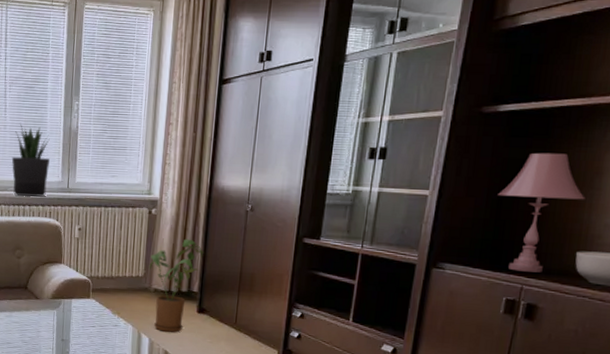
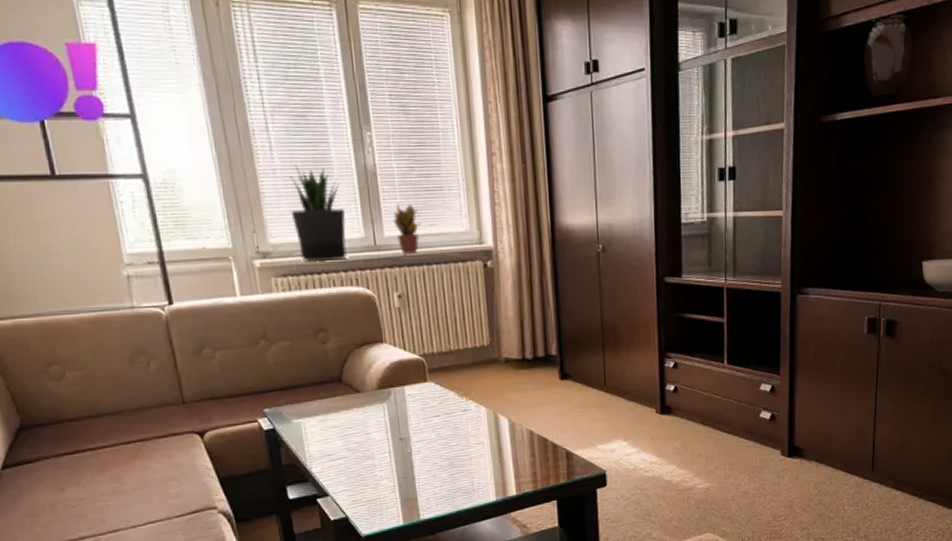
potted plant: none [84,156,106,198] -> present [393,201,422,254]
house plant: present [149,238,204,333] -> none [494,293,557,408]
table lamp: present [496,152,587,273] -> none [845,161,924,288]
vase: none [536,14,597,94] -> present [863,14,914,99]

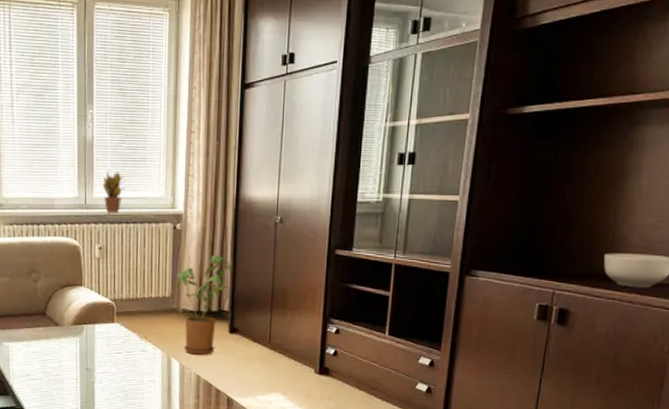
planter: present [290,167,347,262] -> none [22,136,64,215]
house plant: none [494,293,557,408] -> present [176,254,234,355]
vase: present [863,14,914,99] -> none [558,12,616,94]

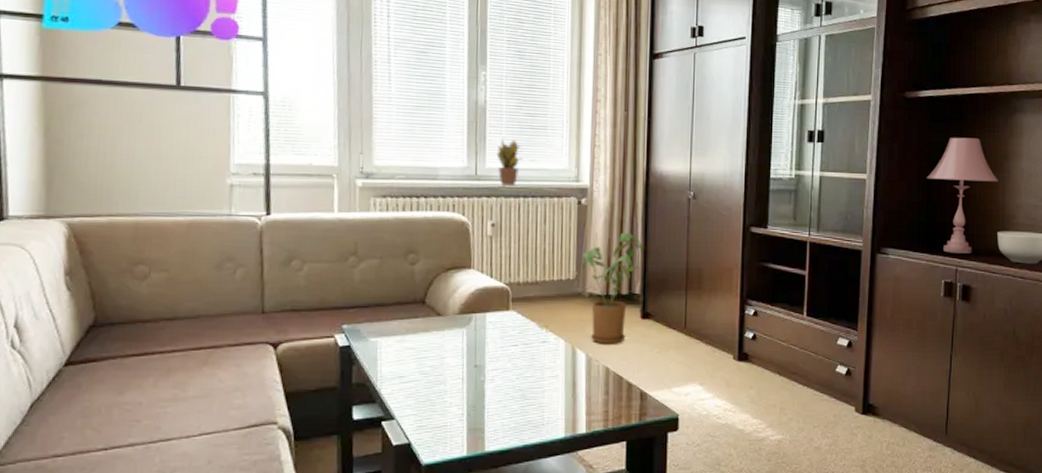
table lamp: none [525,154,612,277] -> present [926,137,1000,254]

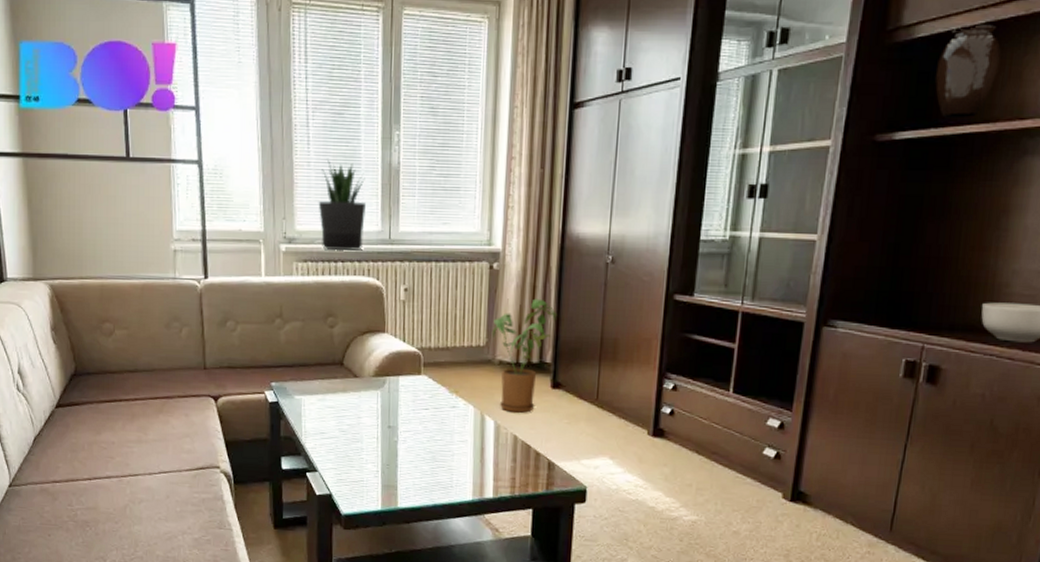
planter: none [399,97,451,187] -> present [318,161,366,251]
potted plant: present [496,136,523,186] -> none [409,199,436,250]
table lamp: present [926,137,1000,254] -> none [893,188,993,329]
vase: none [945,10,991,82] -> present [934,24,1002,119]

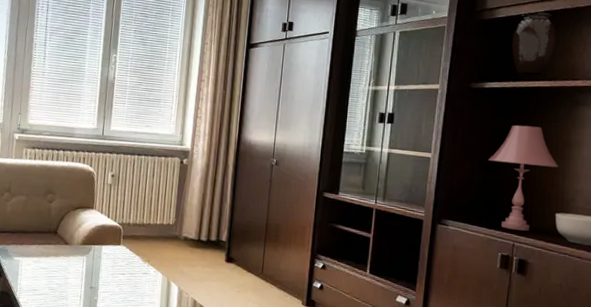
planter: present [318,161,366,251] -> none [47,72,87,143]
house plant: present [491,298,558,413] -> none [179,189,233,281]
table lamp: none [893,188,993,329] -> present [487,125,560,231]

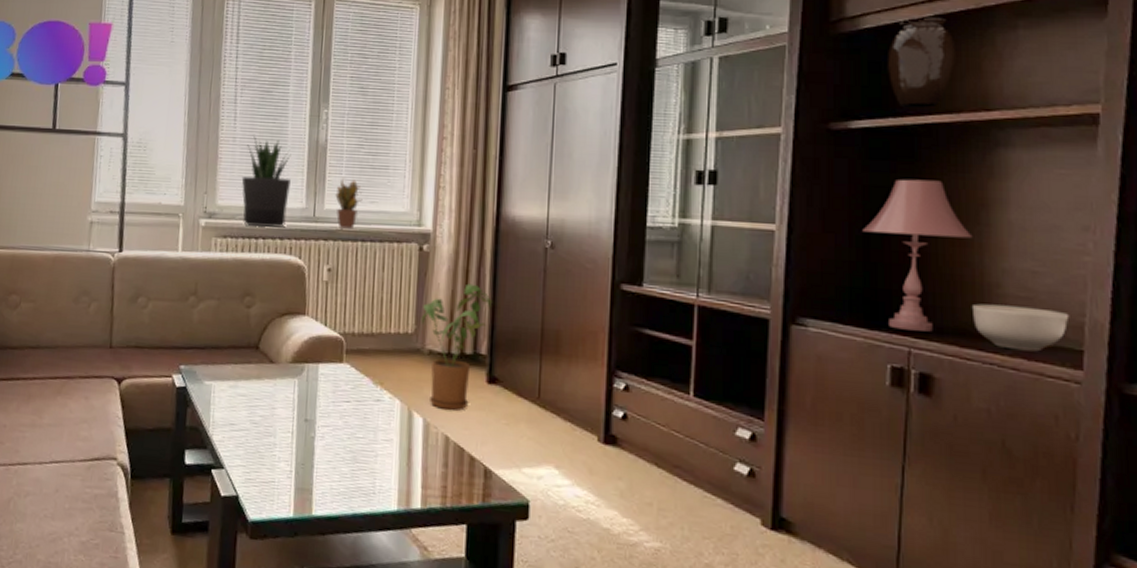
planter: none [47,72,87,143] -> present [241,136,291,228]
potted plant: none [119,106,140,146] -> present [335,176,363,229]
house plant: none [179,189,233,281] -> present [421,283,493,410]

